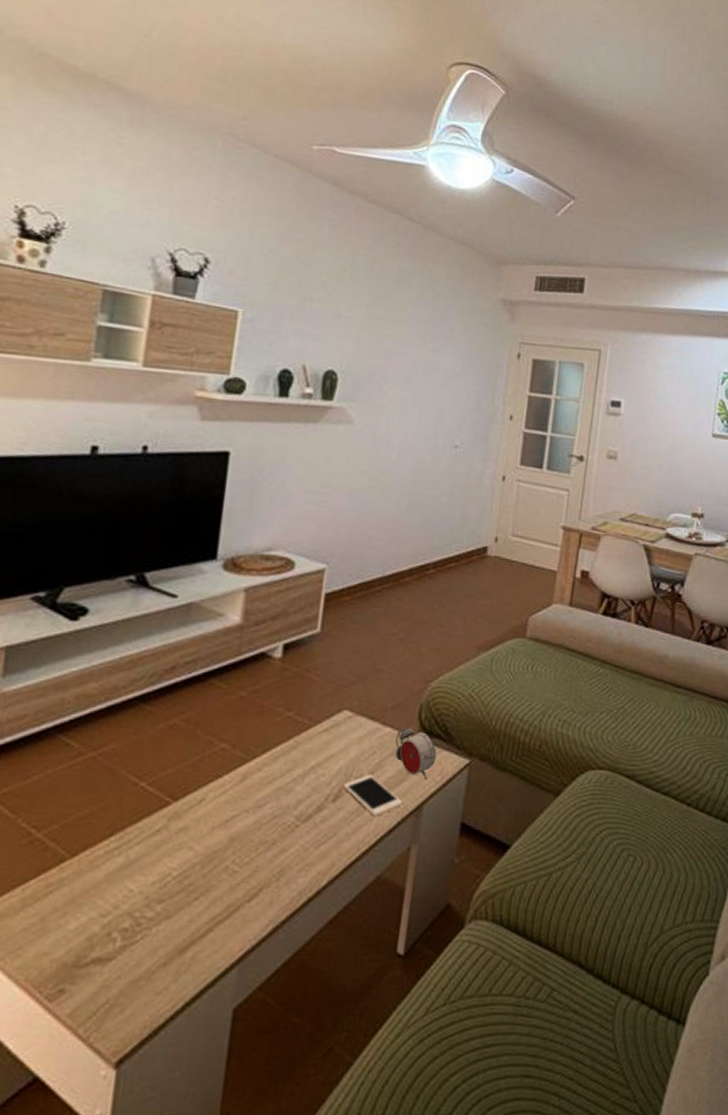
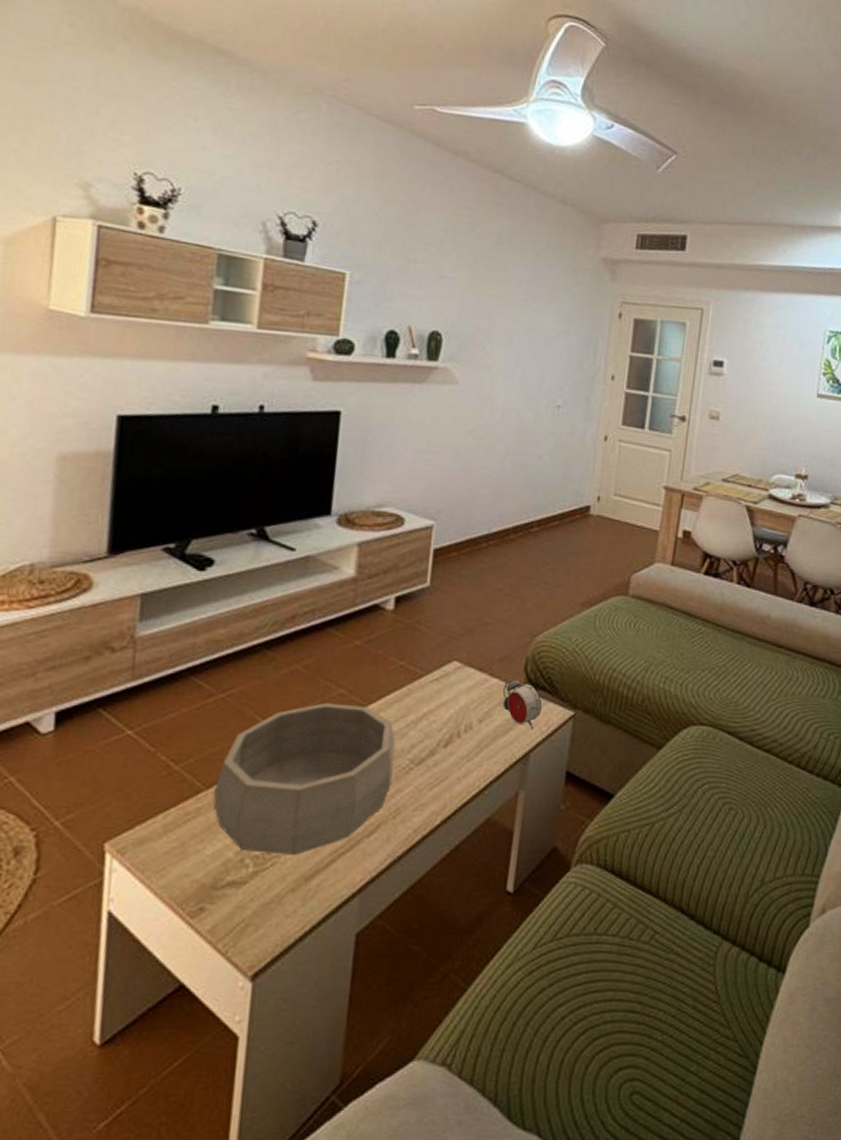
decorative bowl: none [78,759,281,926] -> present [213,703,396,855]
cell phone: present [343,774,404,816] -> none [453,723,511,762]

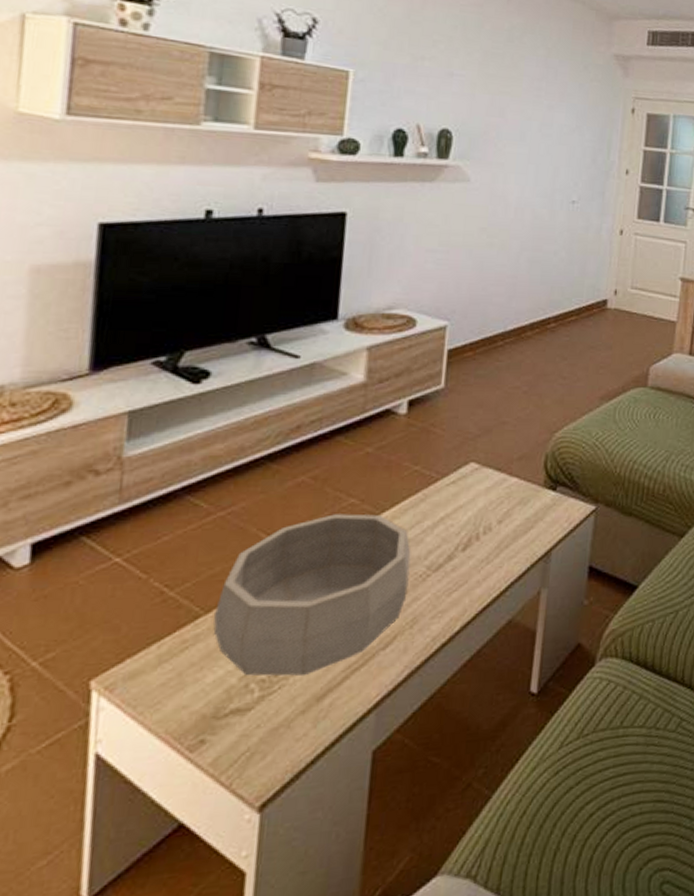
alarm clock: present [503,679,542,730] -> none [522,477,563,527]

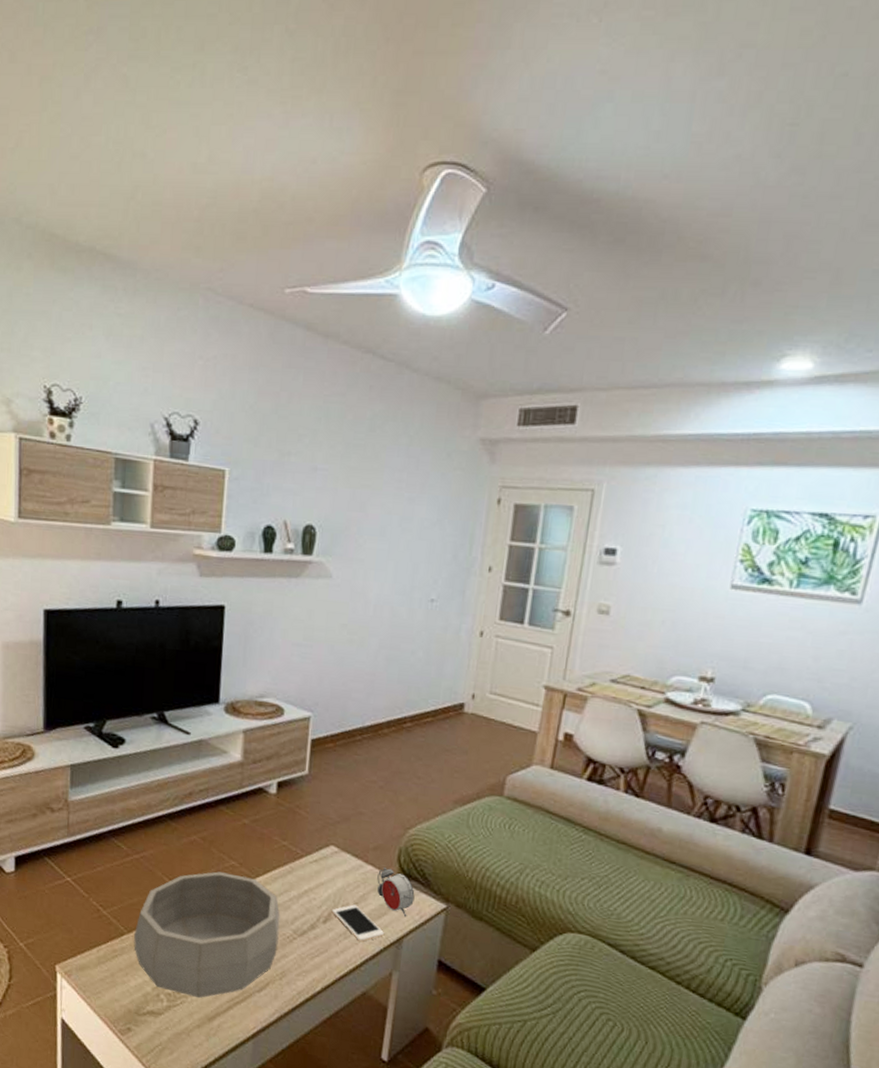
cell phone: none [472,523,532,563] -> present [331,904,385,942]
alarm clock: none [522,477,563,527] -> present [377,868,415,917]

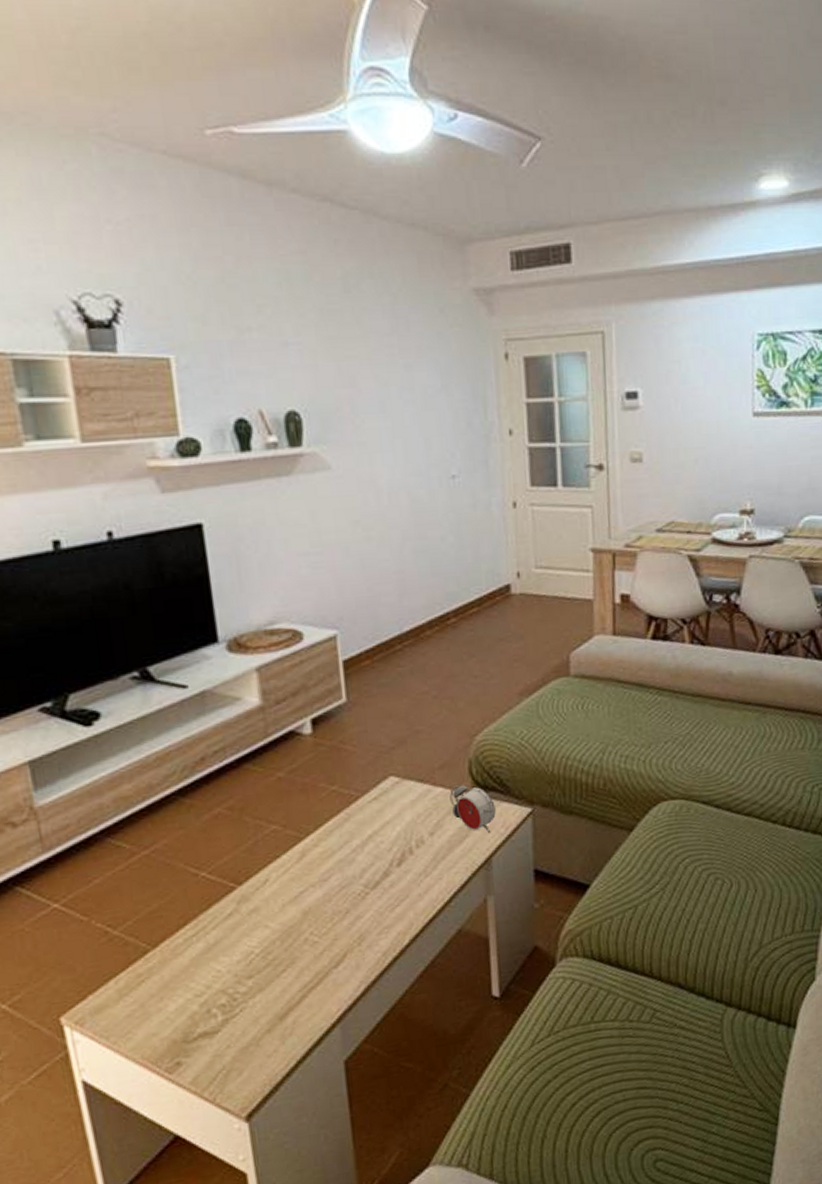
decorative bowl: present [134,871,280,998] -> none [161,838,349,1003]
cell phone: present [331,904,385,942] -> none [405,835,471,875]

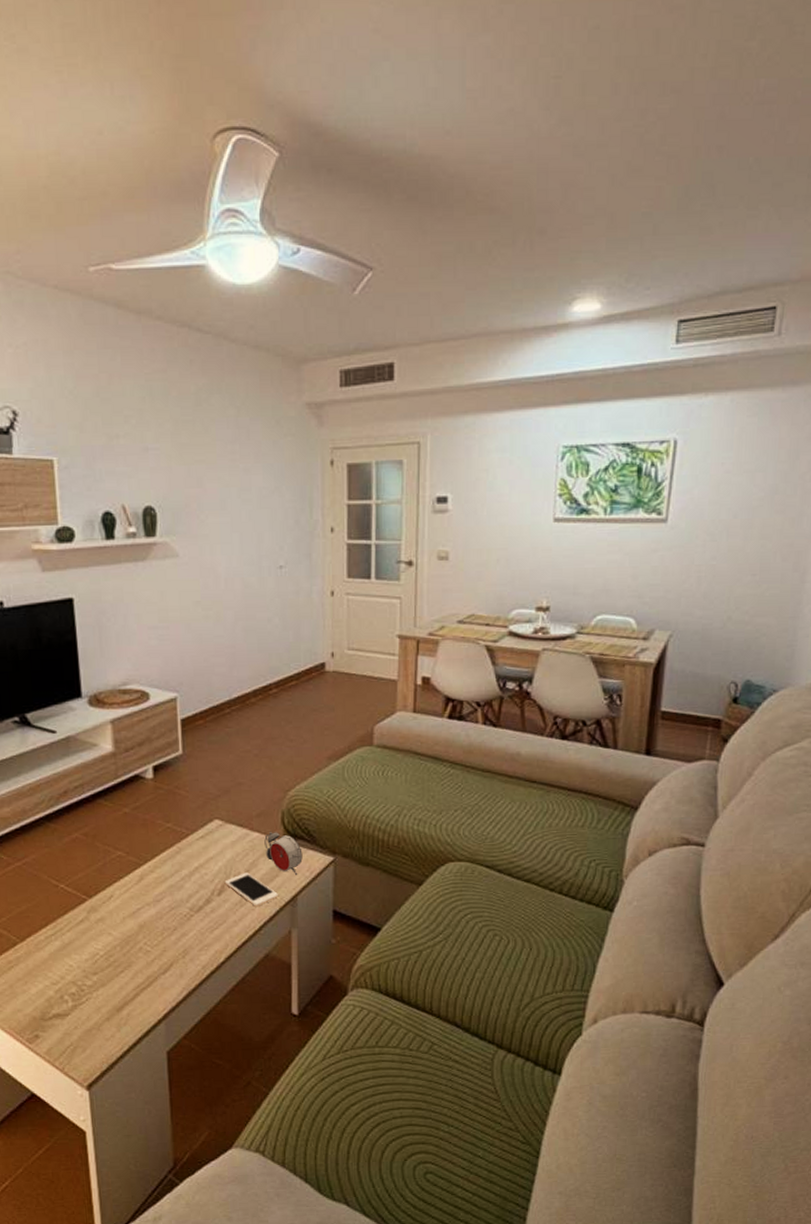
cell phone: none [405,835,471,875] -> present [224,872,279,906]

